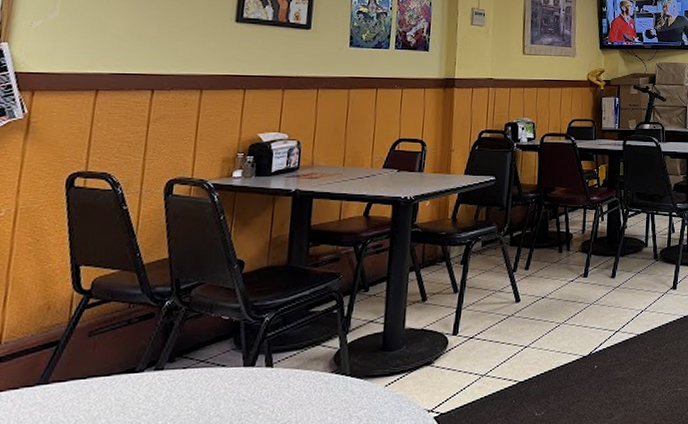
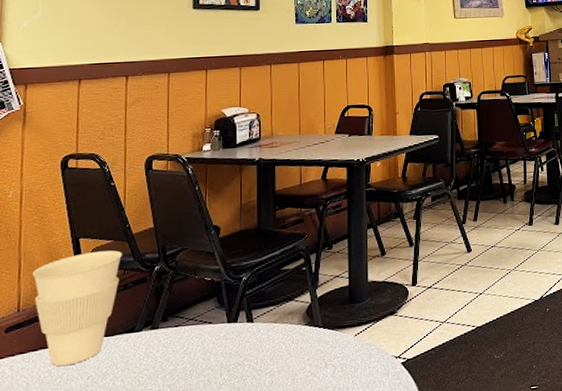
cup: none [20,280,129,408] -> present [32,250,122,367]

